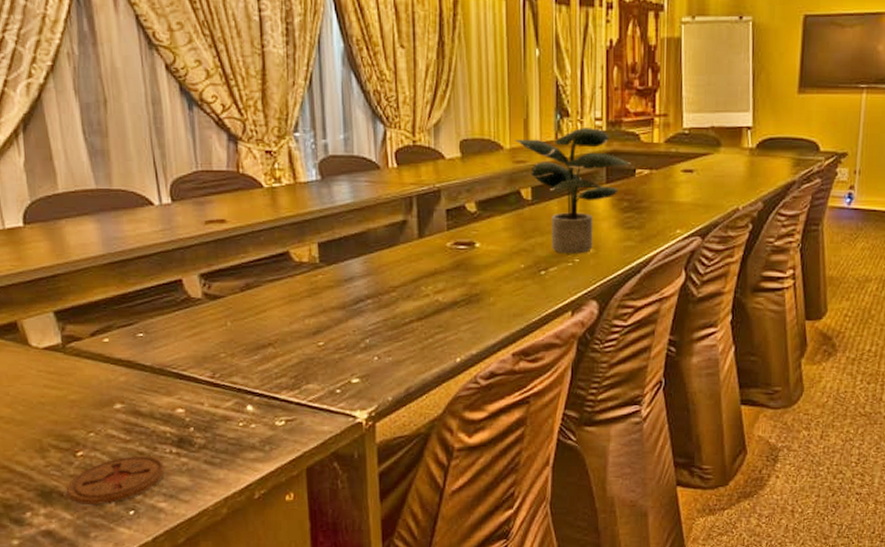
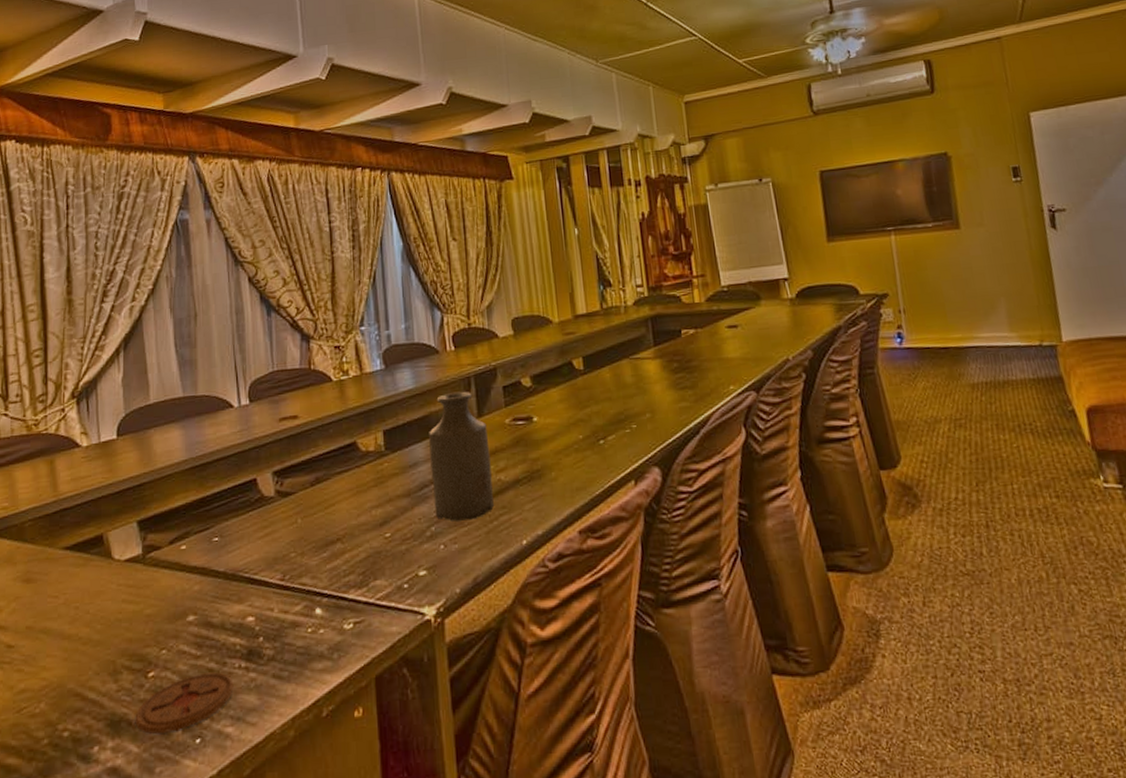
bottle: none [366,210,430,336] -> present [429,391,494,521]
potted plant: present [515,126,630,254] -> none [563,294,675,421]

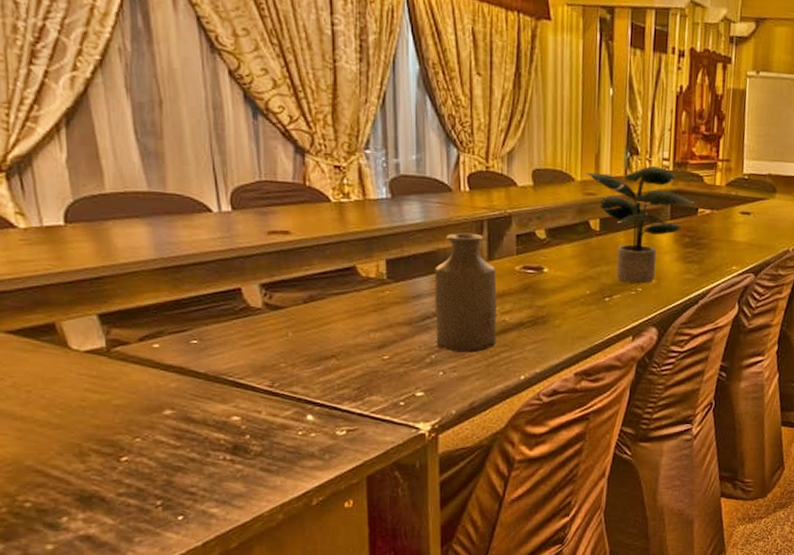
coaster: present [135,672,234,734] -> none [108,462,218,511]
potted plant: none [563,294,675,421] -> present [586,165,694,284]

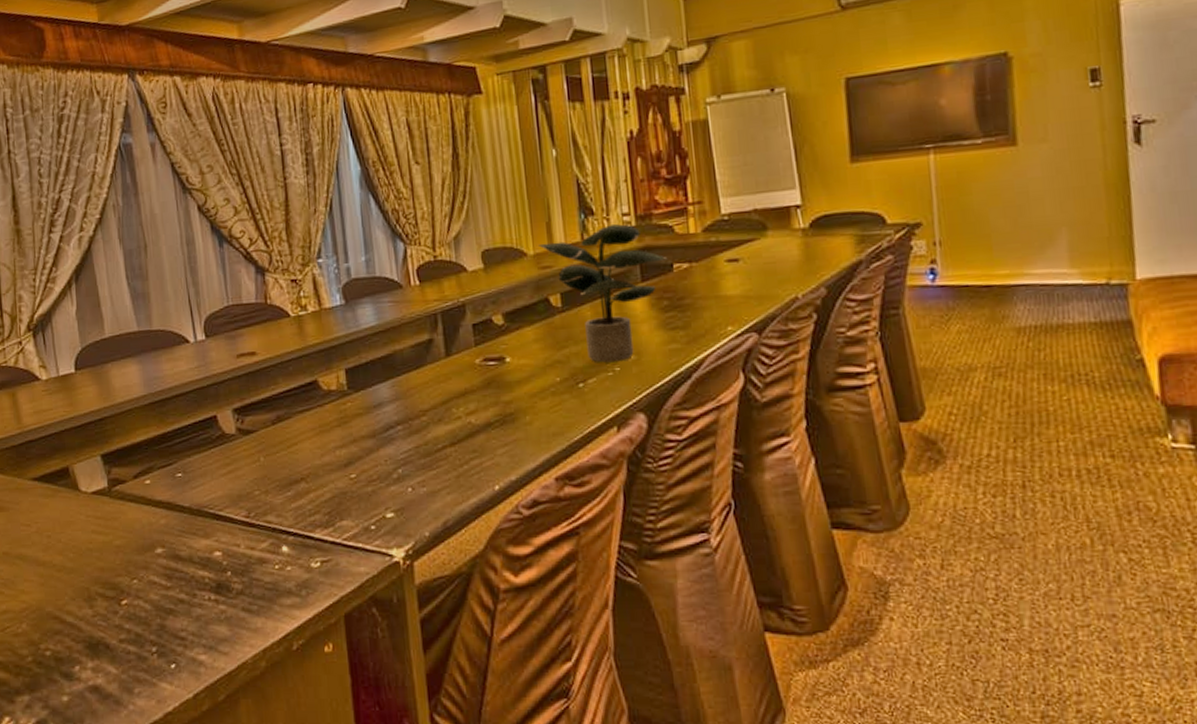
bottle: present [435,232,497,353] -> none [393,328,464,464]

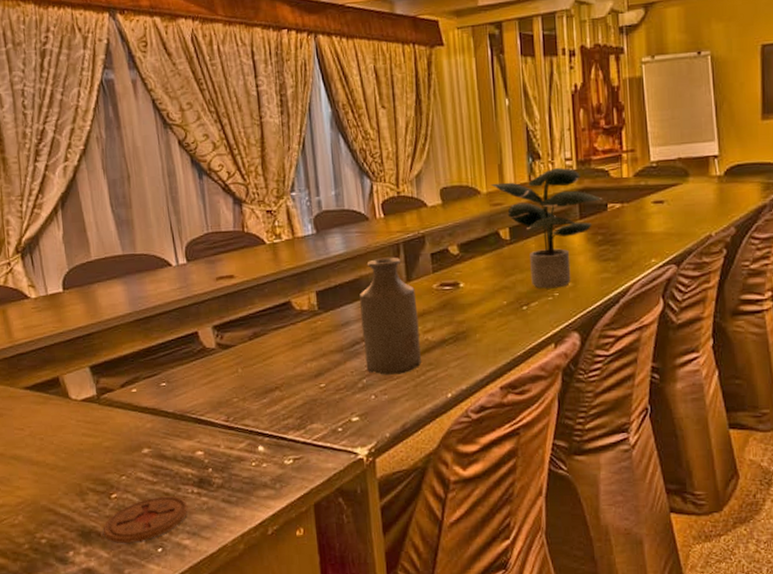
coaster: none [111,603,205,658] -> present [103,496,188,544]
bottle: none [393,328,464,464] -> present [360,257,421,375]

